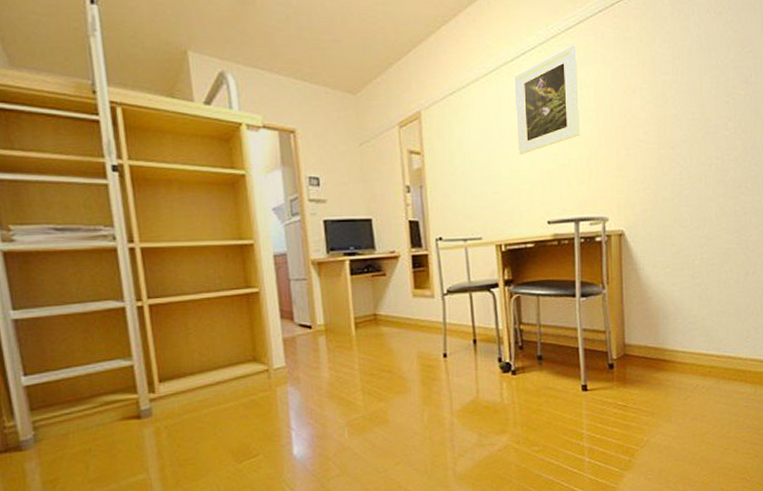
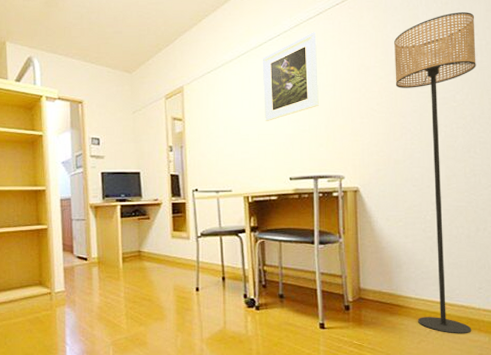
floor lamp: none [662,25,750,387] -> present [393,12,476,334]

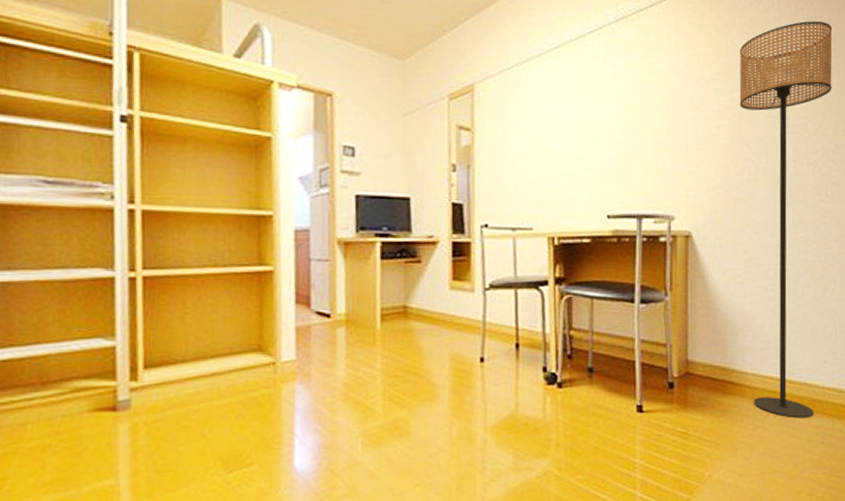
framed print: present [262,32,319,121] -> none [578,28,648,140]

